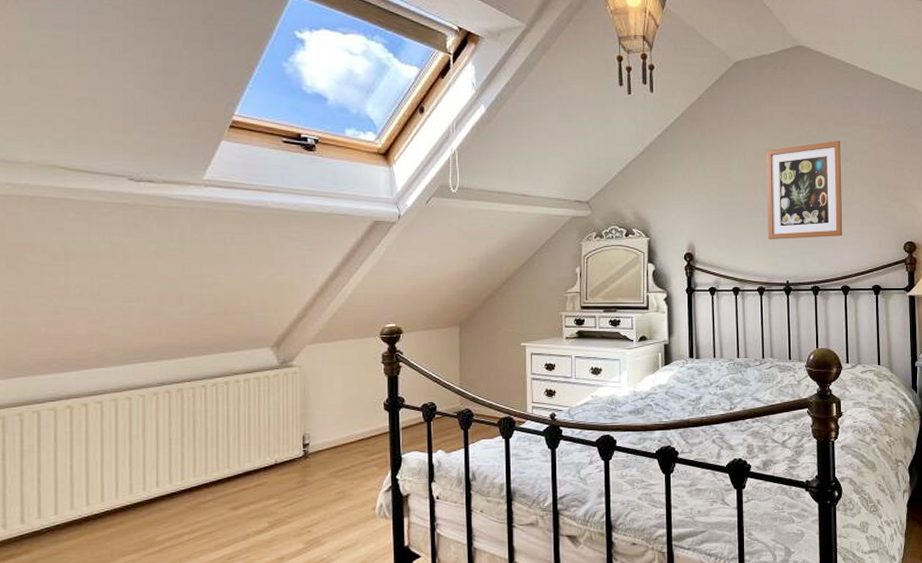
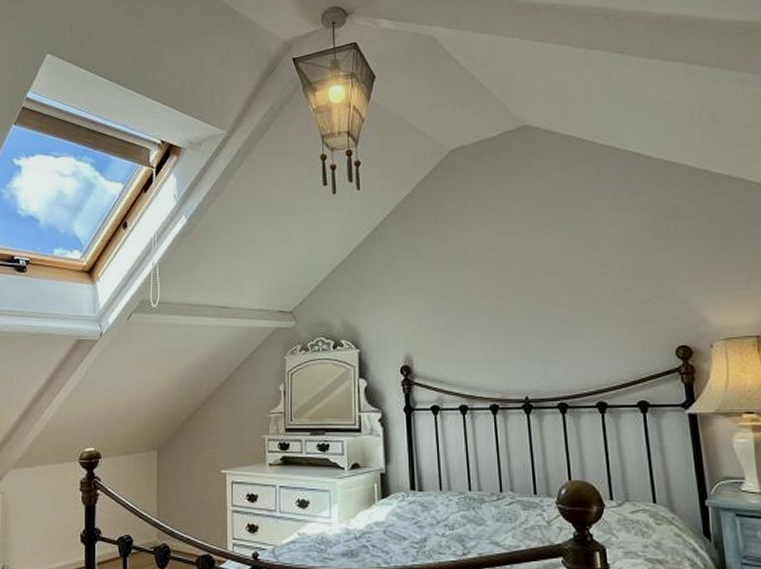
wall art: present [766,140,843,240] -> none [491,228,593,349]

